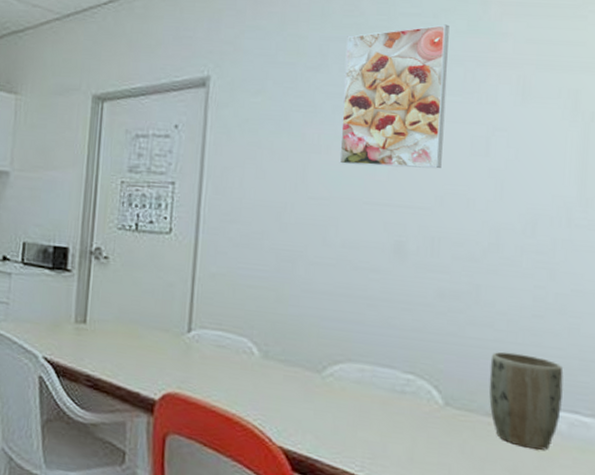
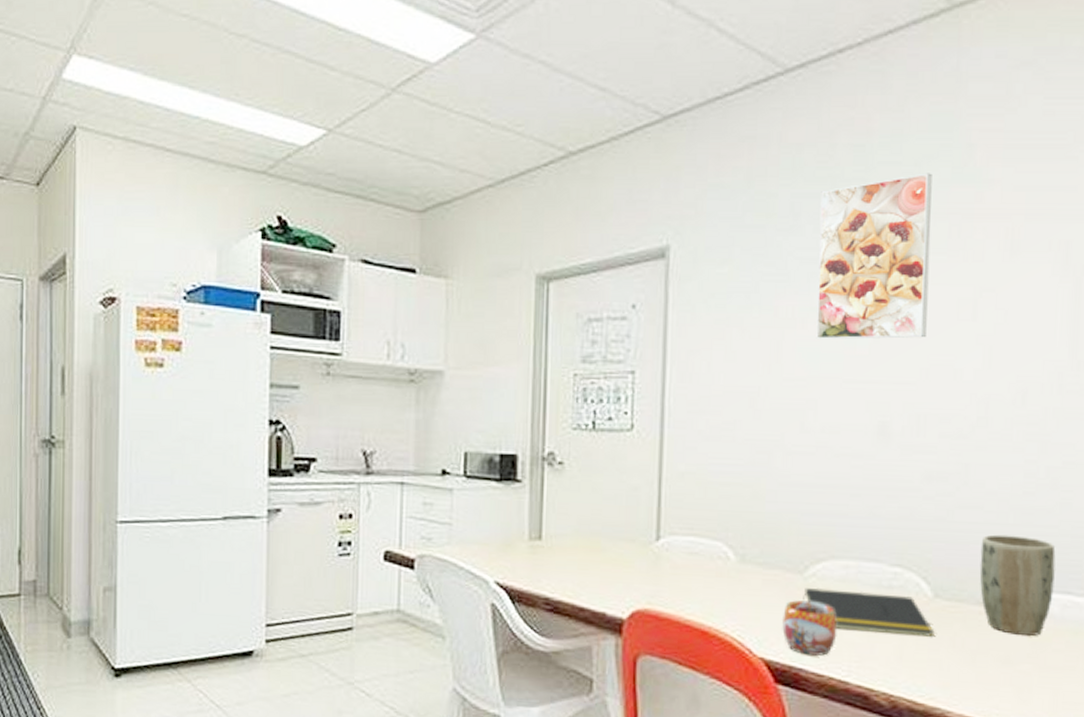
mug: none [300,396,352,450] -> present [781,600,838,656]
notepad: none [320,386,445,442] -> present [803,587,935,637]

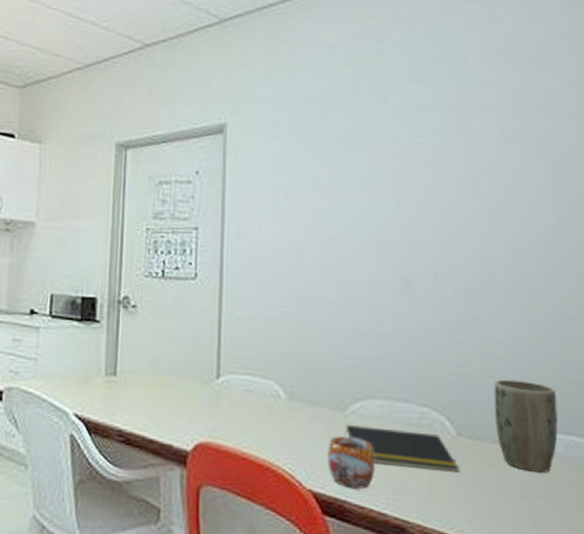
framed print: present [816,173,932,339] -> none [348,73,438,207]

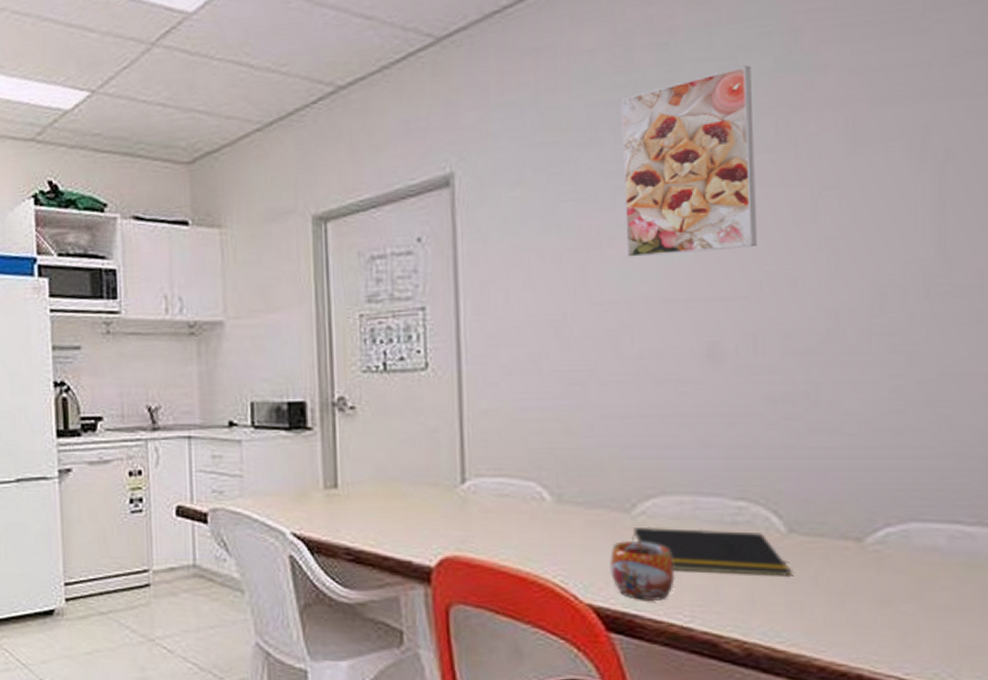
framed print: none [348,73,438,207] -> present [620,65,757,257]
plant pot: present [494,379,558,473] -> none [841,459,937,572]

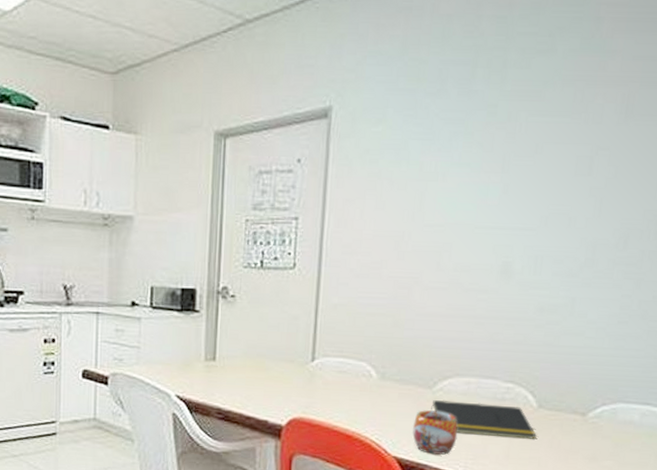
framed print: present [620,65,757,257] -> none [454,43,564,191]

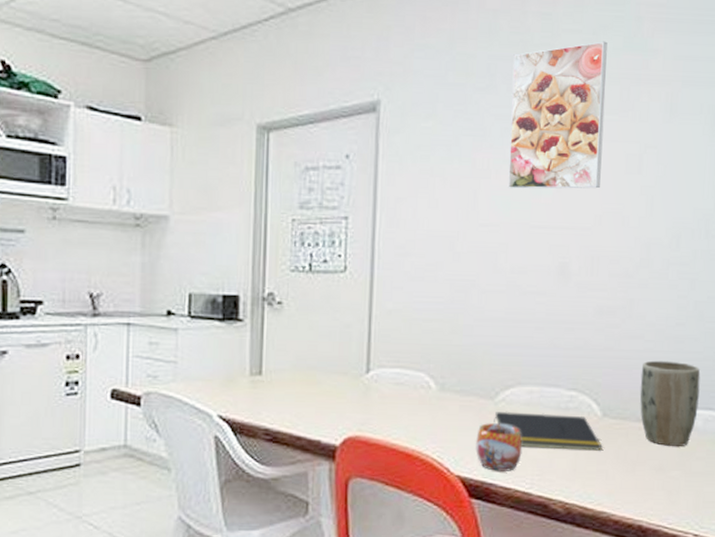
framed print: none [454,43,564,191] -> present [508,41,607,189]
plant pot: none [576,356,641,438] -> present [639,360,701,446]

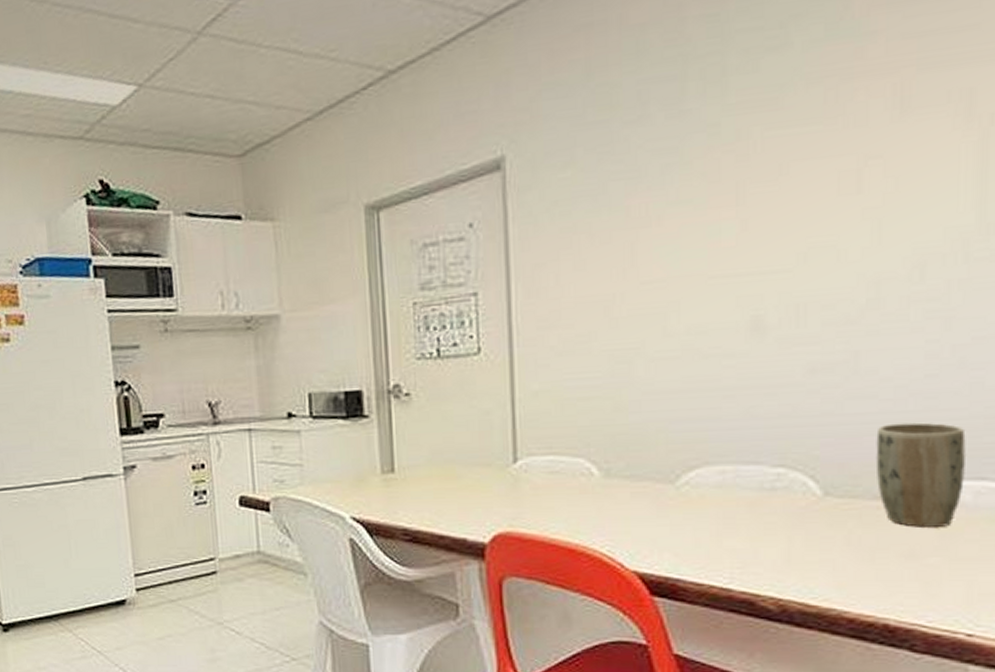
mug: present [475,423,523,471] -> none [653,510,716,565]
notepad: present [494,411,603,451] -> none [676,496,826,538]
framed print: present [508,41,607,189] -> none [671,34,803,235]

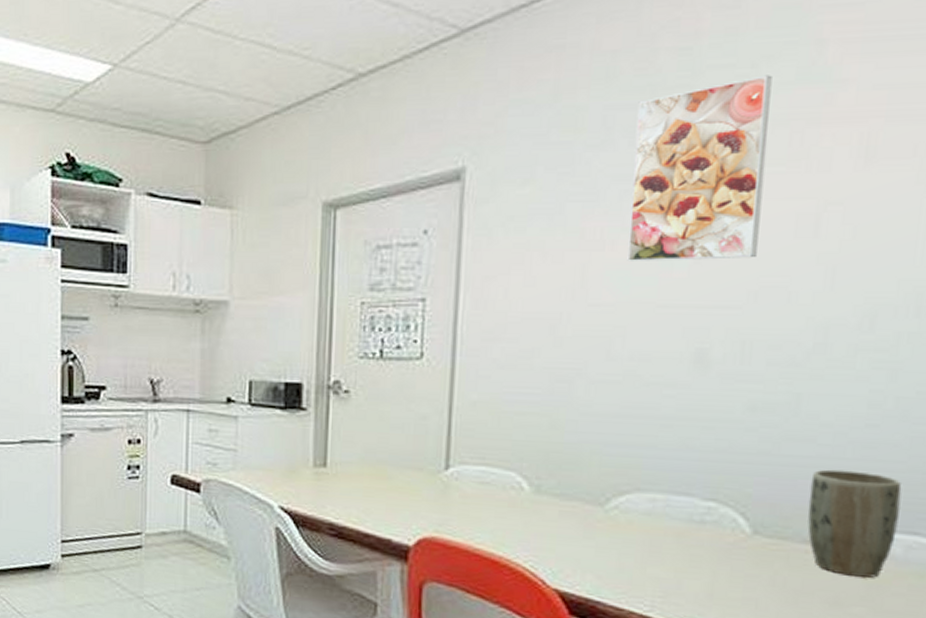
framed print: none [671,34,803,235] -> present [627,75,772,261]

